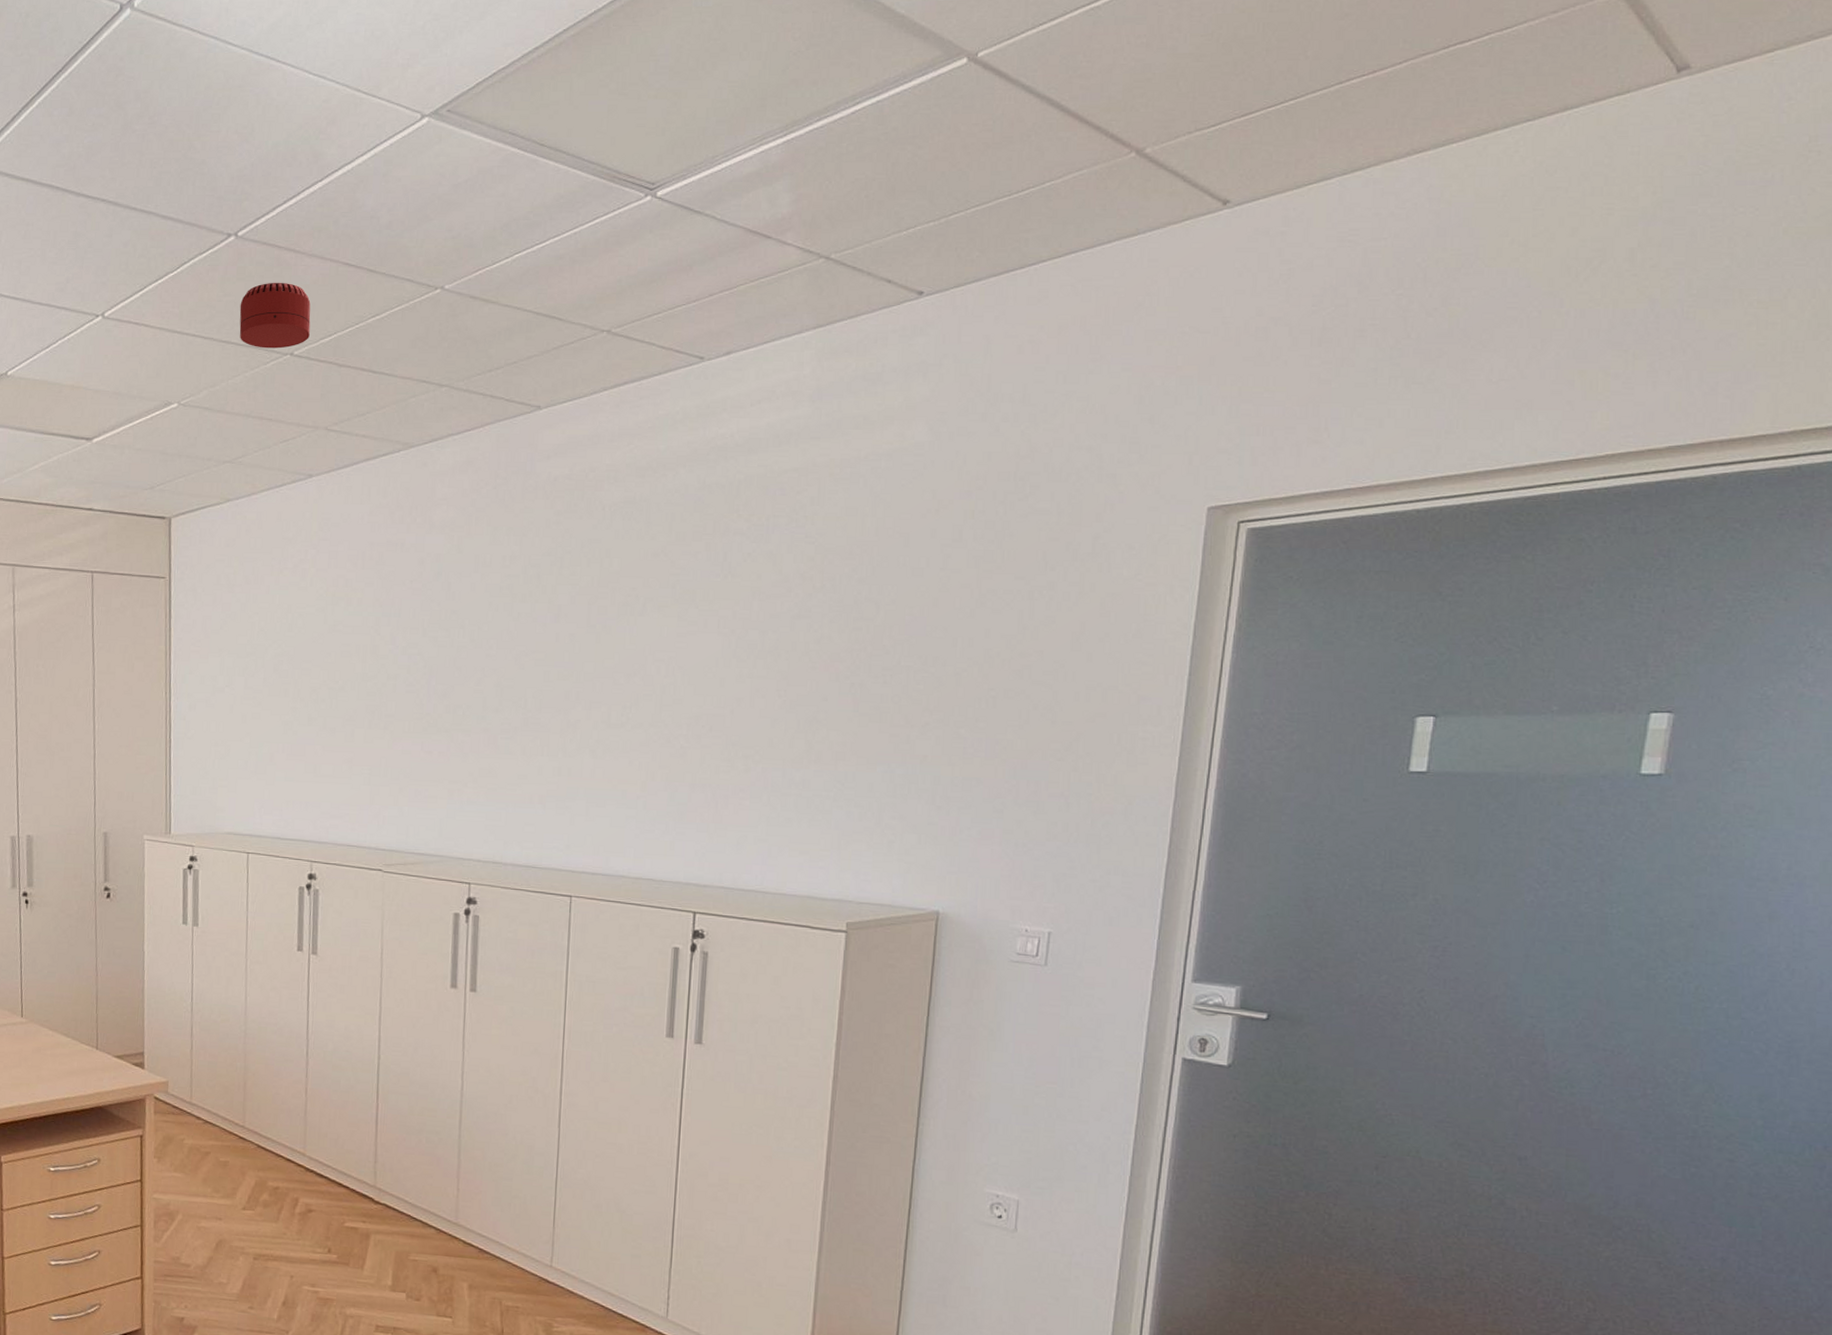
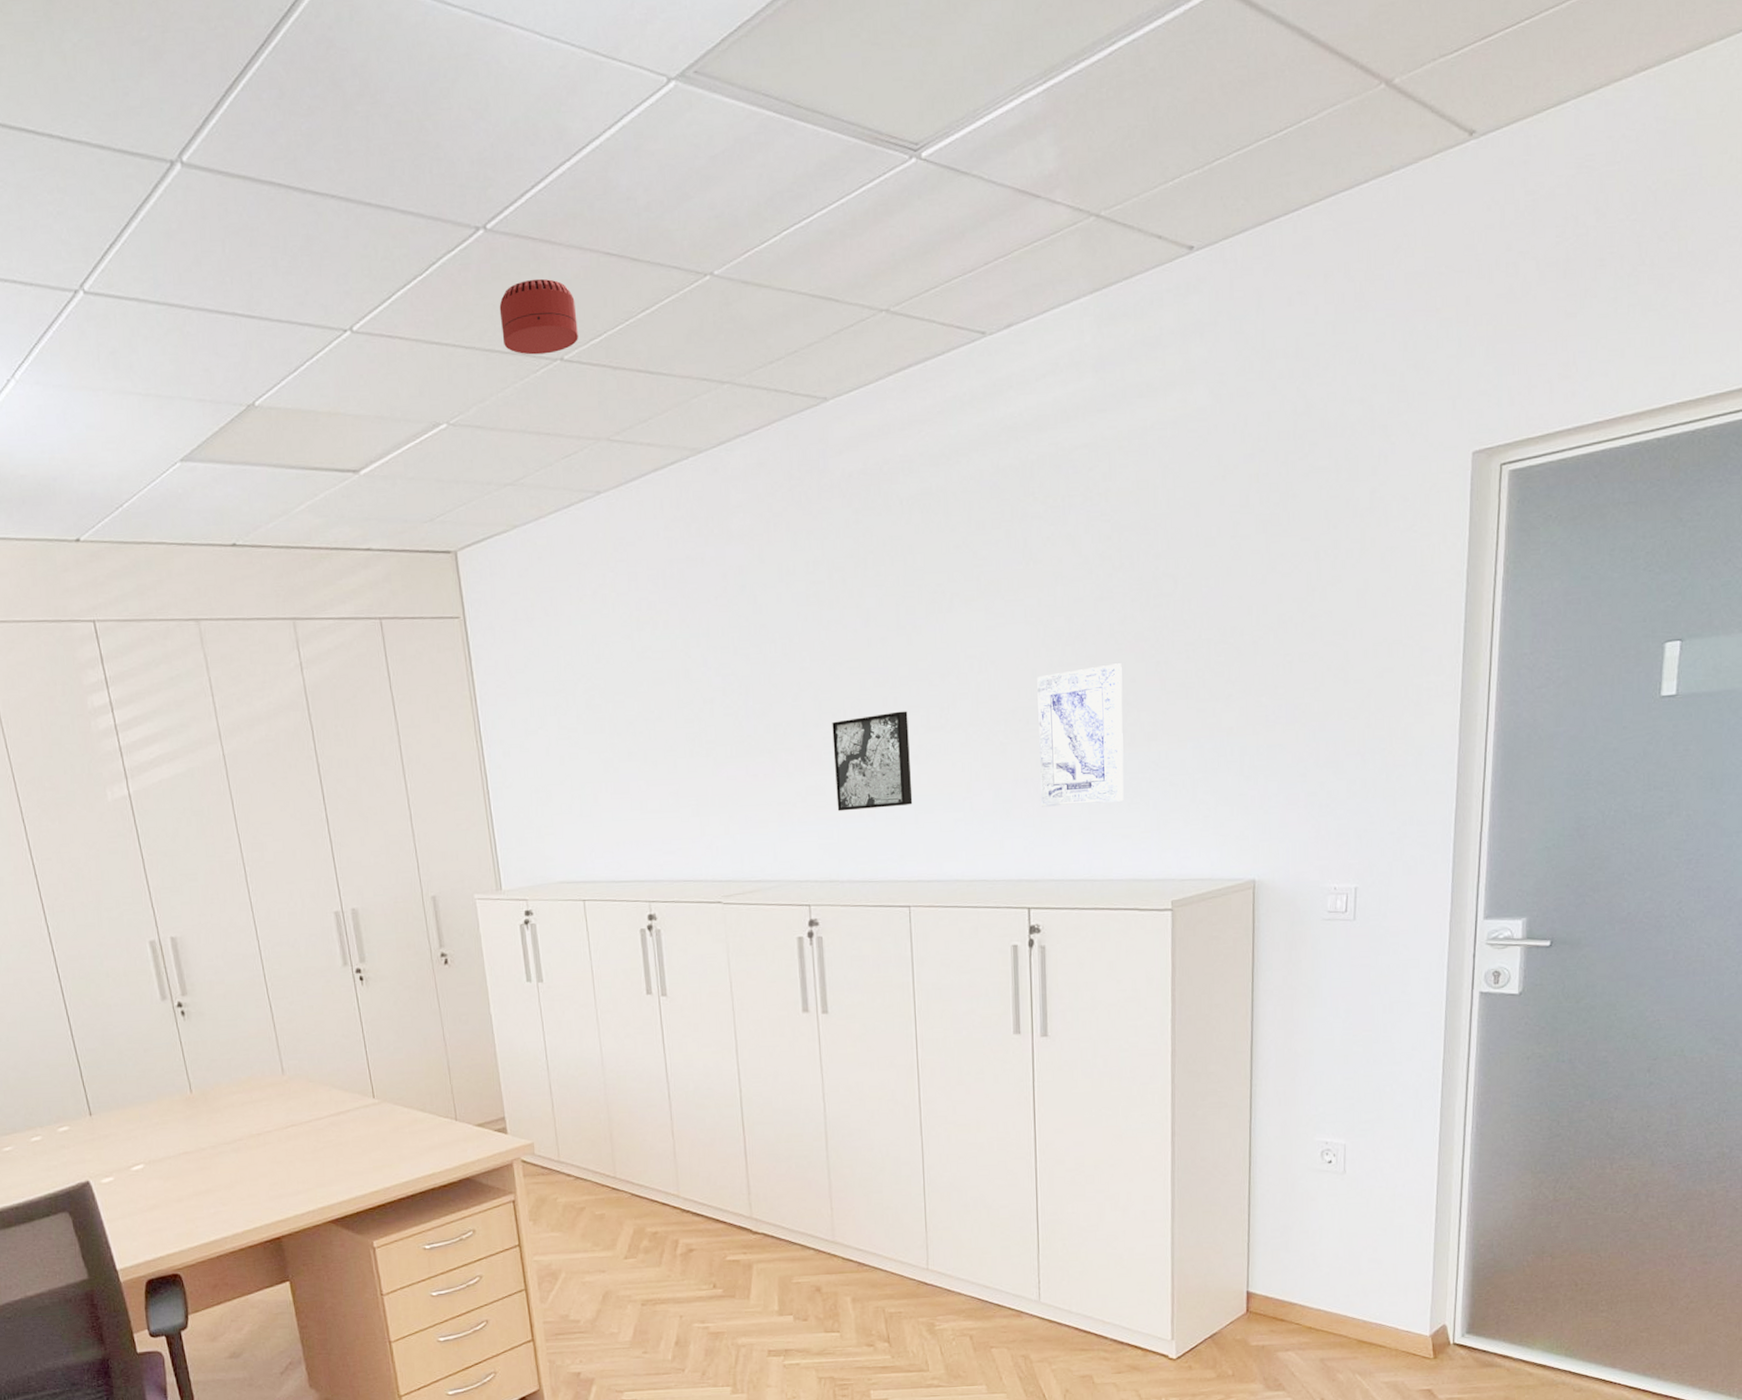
wall art: none [508,705,589,797] -> present [832,711,913,811]
wall art: none [718,681,814,817] -> present [1037,663,1124,807]

